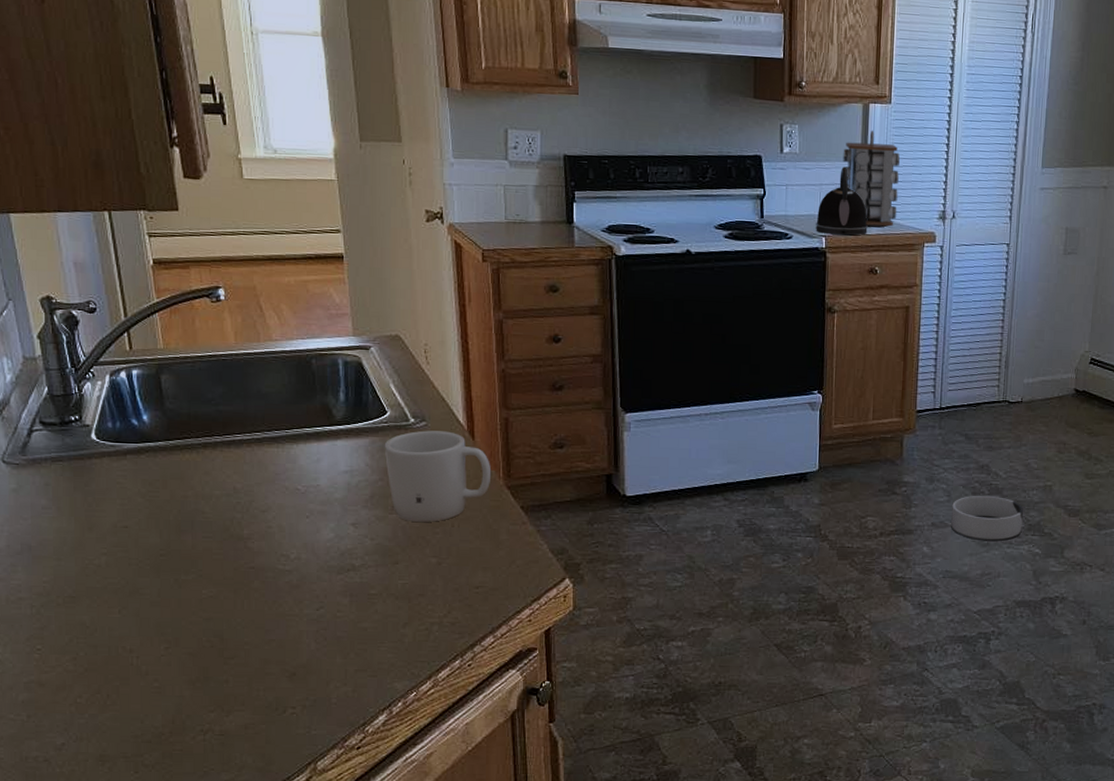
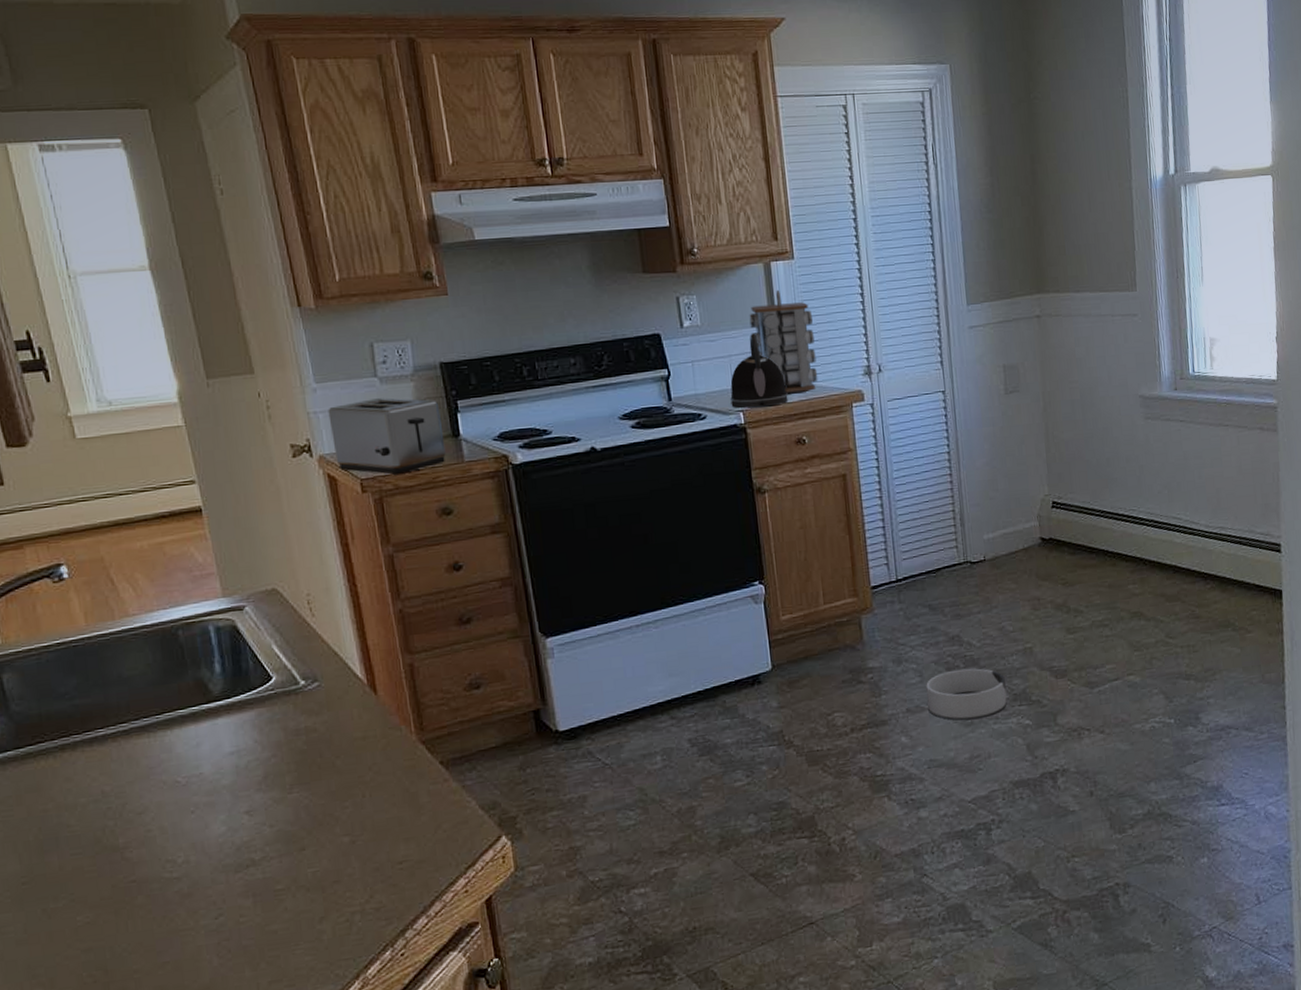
mug: present [384,430,492,522] -> none [273,688,402,799]
toaster: none [461,179,559,251] -> present [328,398,446,476]

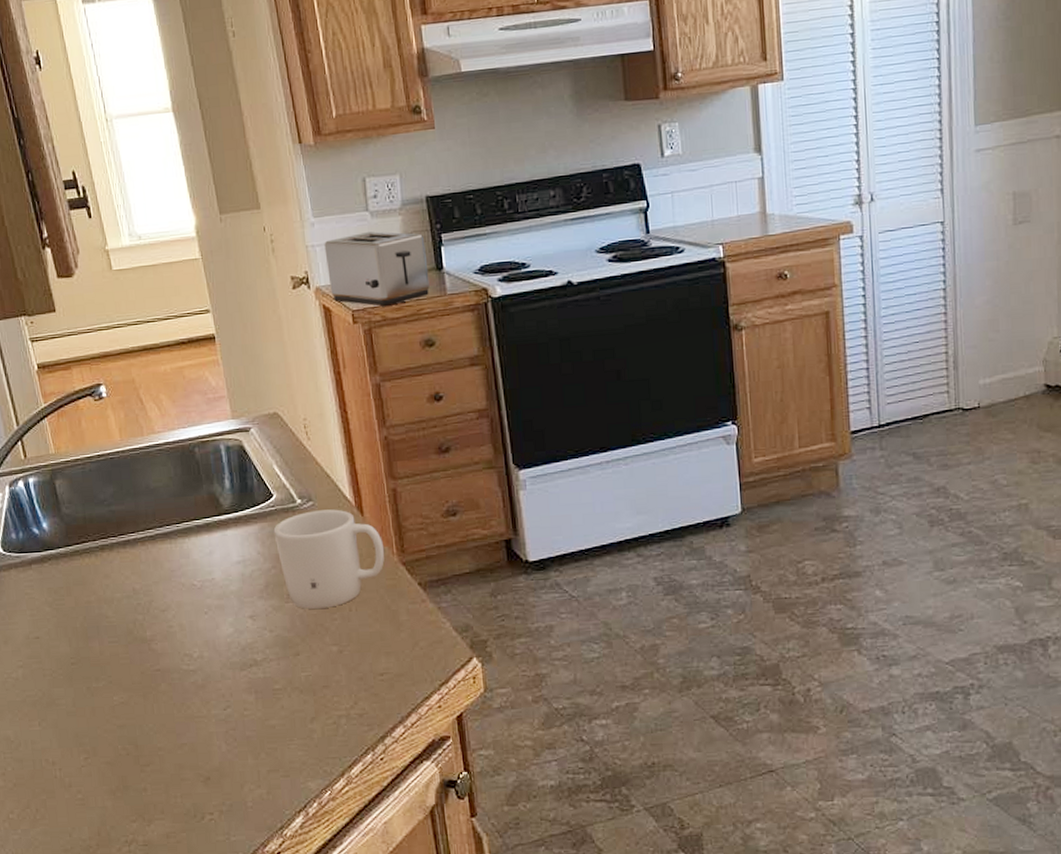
mug: none [273,688,402,799] -> present [273,509,385,609]
kettle: present [730,333,788,409] -> none [710,161,771,241]
spice rack: present [749,289,818,394] -> none [733,114,804,226]
pet bowl: present [926,668,1007,721] -> none [905,522,996,578]

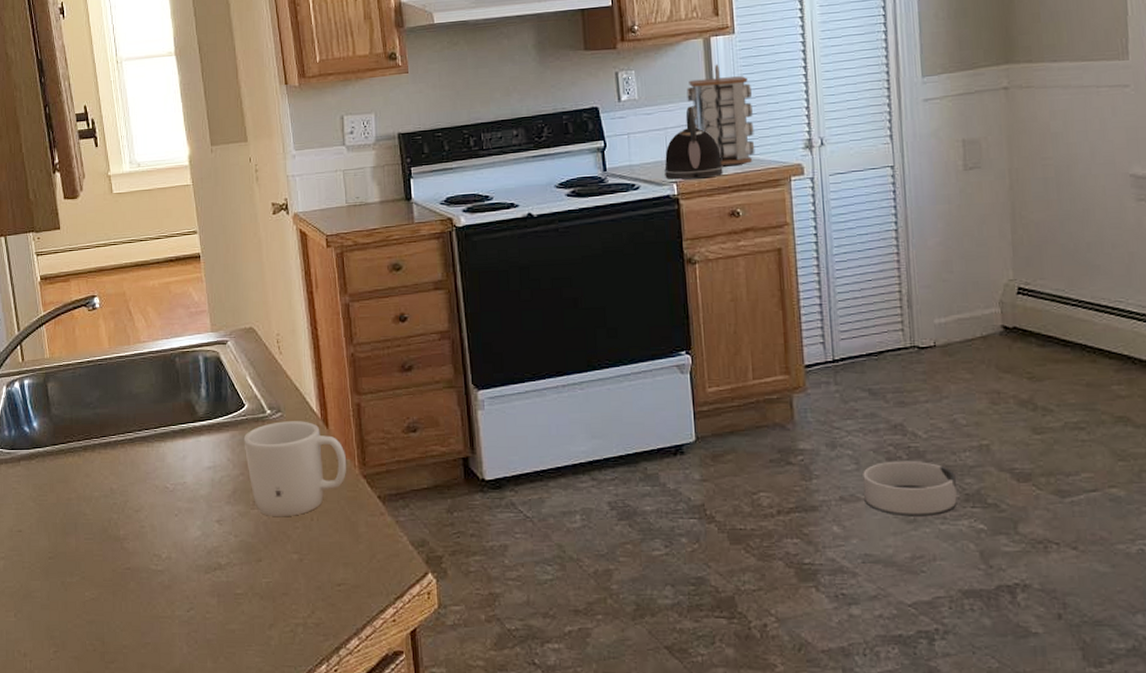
toaster: present [324,231,430,307] -> none [303,164,399,233]
kettle: none [710,161,771,241] -> present [664,106,723,180]
spice rack: none [733,114,804,226] -> present [686,64,755,167]
pet bowl: none [905,522,996,578] -> present [863,460,958,517]

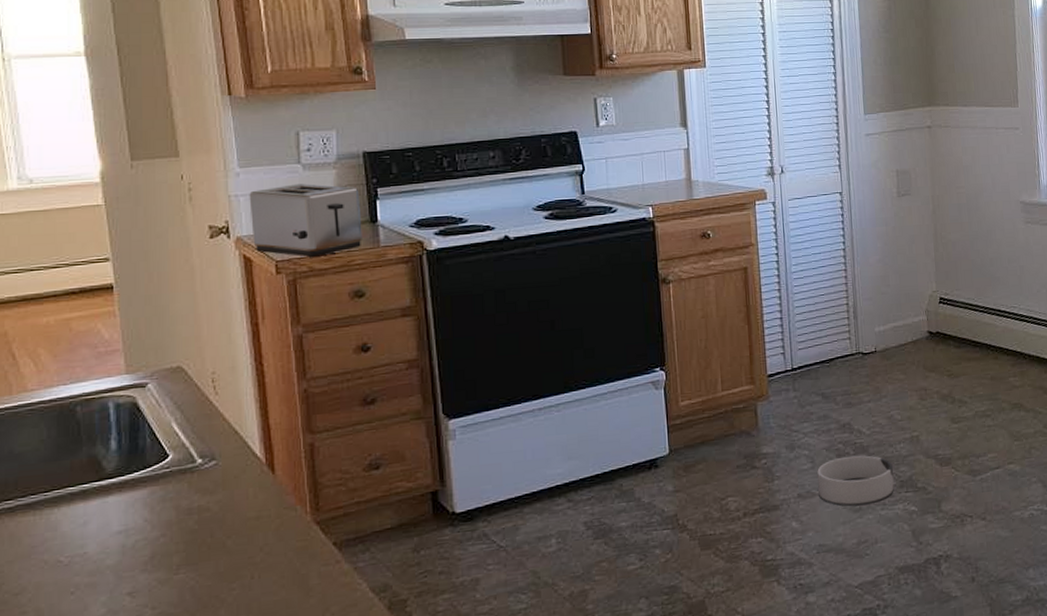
mug: present [243,421,347,516] -> none [166,467,297,580]
toaster: none [303,164,399,233] -> present [249,183,362,258]
kettle: present [664,106,723,180] -> none [641,133,695,203]
spice rack: present [686,64,755,167] -> none [662,94,724,191]

